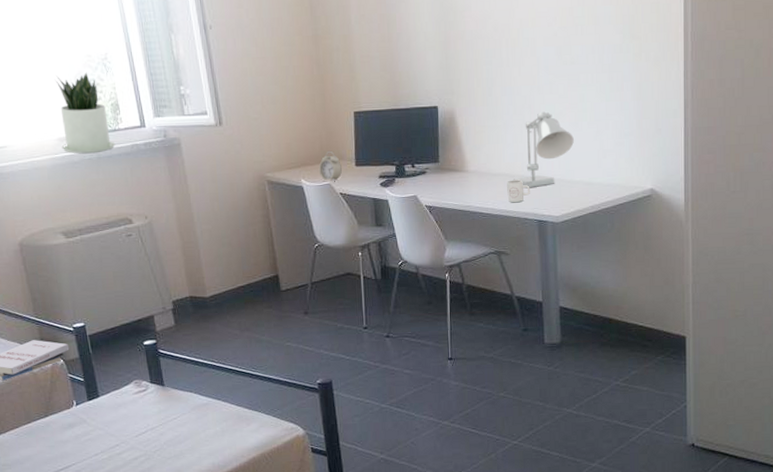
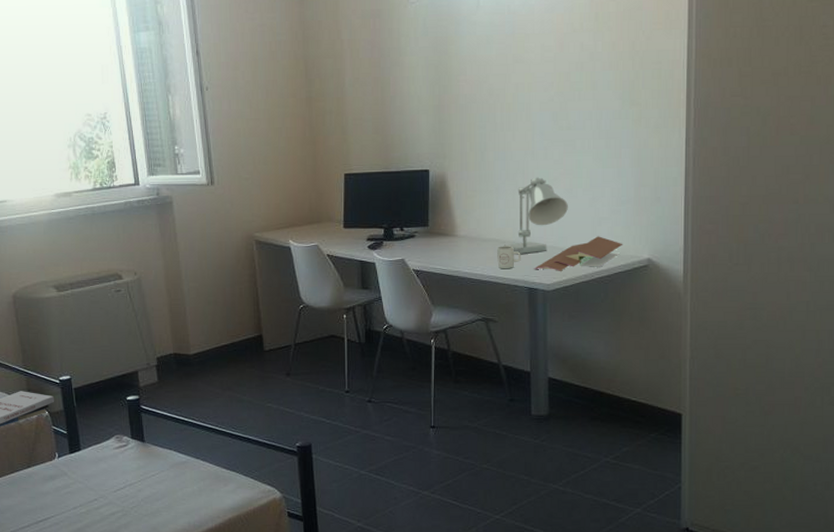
planter: present [54,72,116,154] -> none [55,130,110,210]
alarm clock: present [318,151,342,181] -> none [306,213,330,242]
papers: none [543,168,627,203] -> present [534,236,623,271]

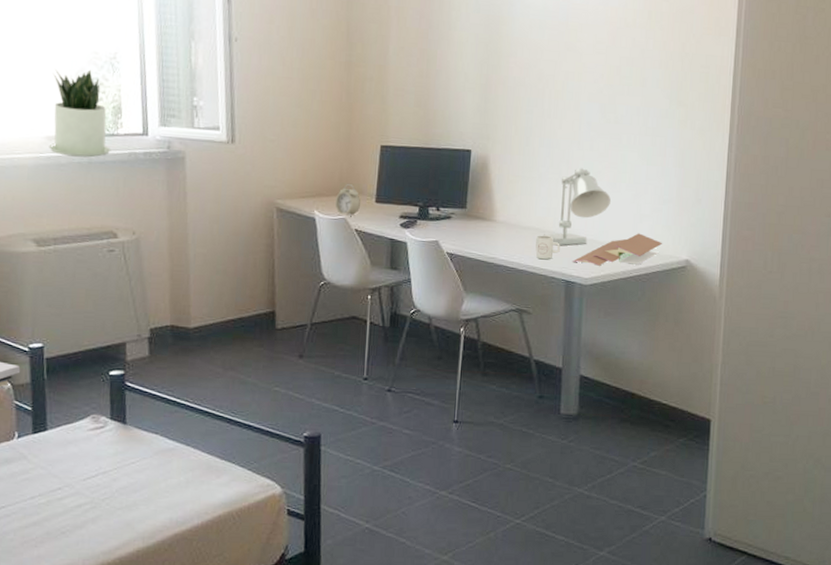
planter: none [55,130,110,210] -> present [48,69,111,158]
alarm clock: none [306,213,330,242] -> present [334,184,360,216]

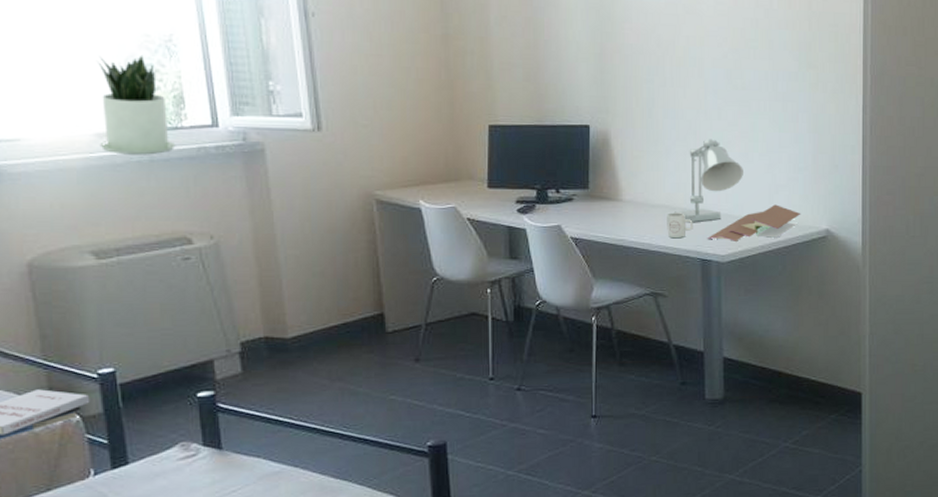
alarm clock: present [334,184,360,216] -> none [441,169,471,204]

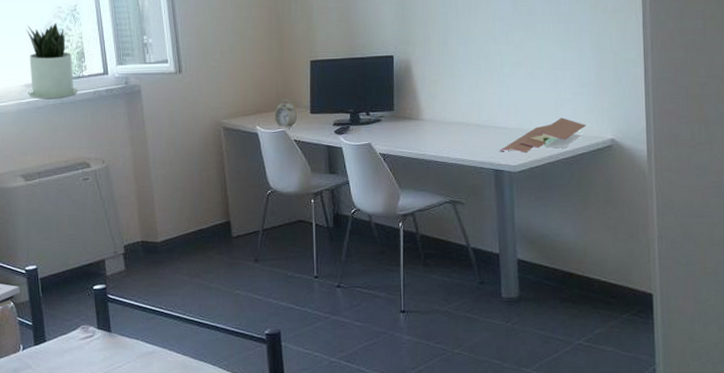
alarm clock: none [441,169,471,204] -> present [273,99,297,128]
mug: present [667,212,693,239] -> none [462,128,486,152]
desk lamp: present [673,139,743,222] -> none [468,61,531,136]

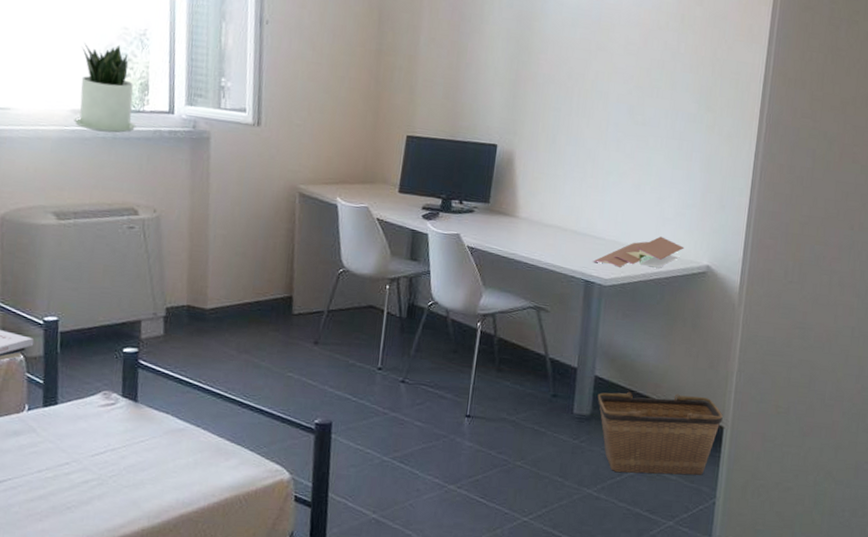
alarm clock: present [273,99,297,128] -> none [357,172,384,205]
bicycle basket: none [523,267,650,350] -> present [597,391,723,475]

